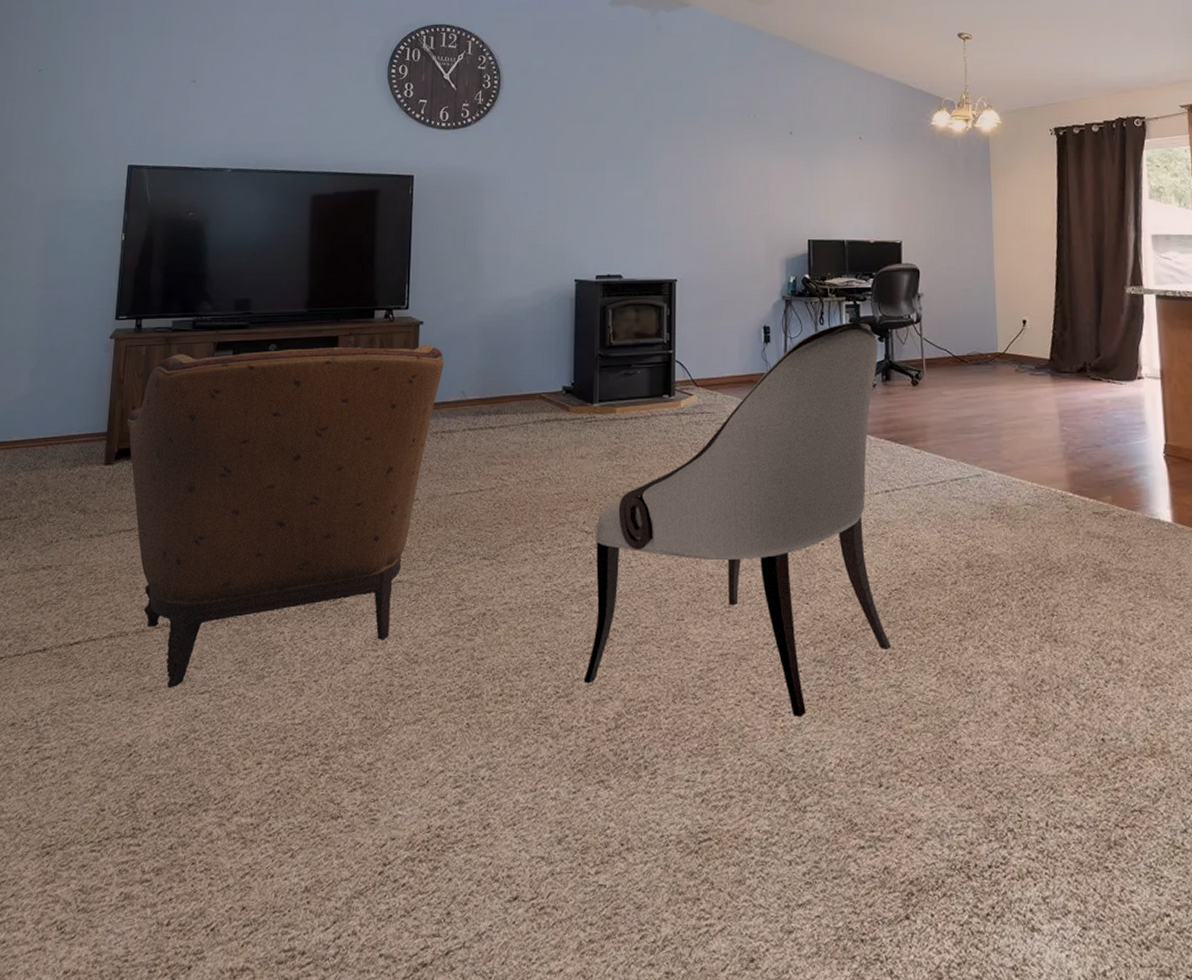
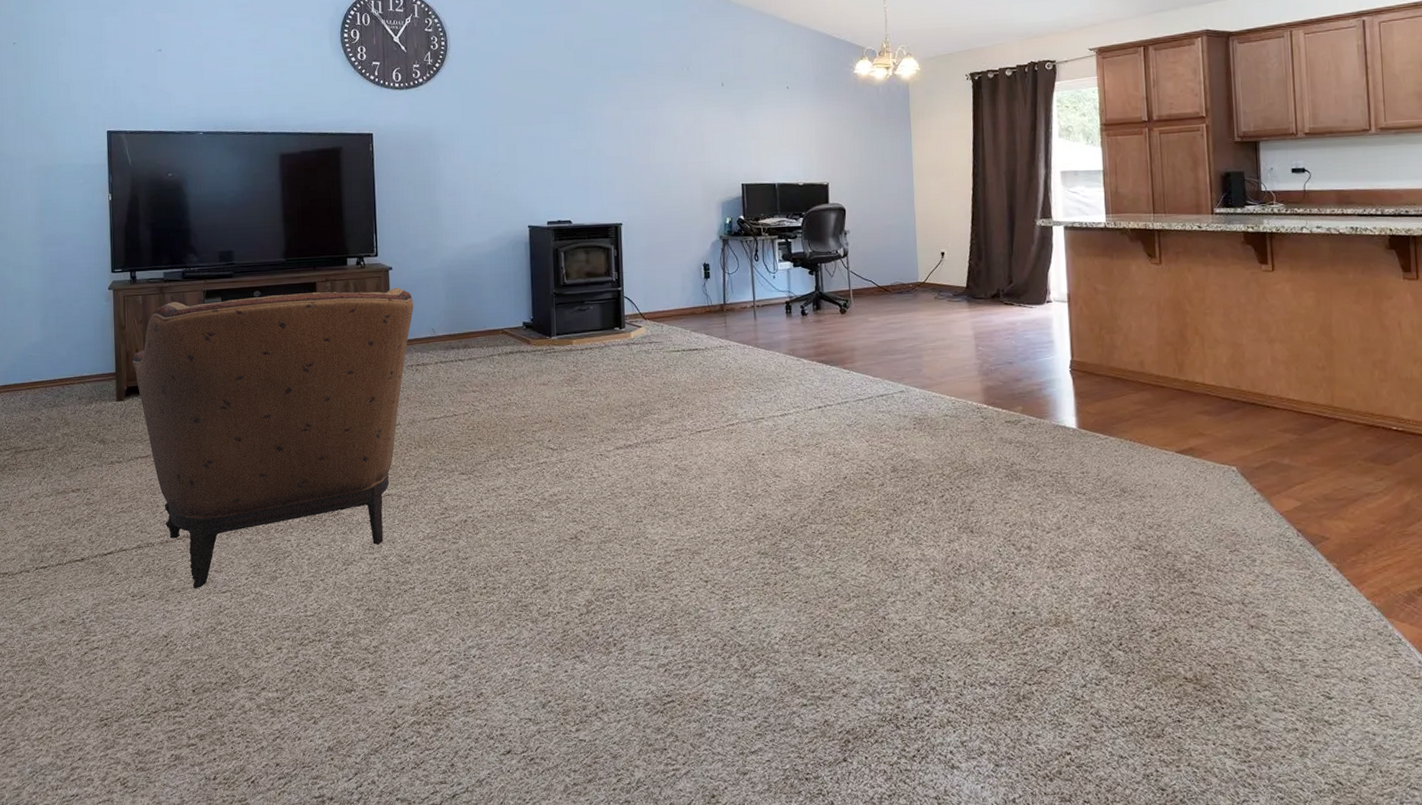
armchair: present [583,322,892,718] -> none [556,258,827,601]

